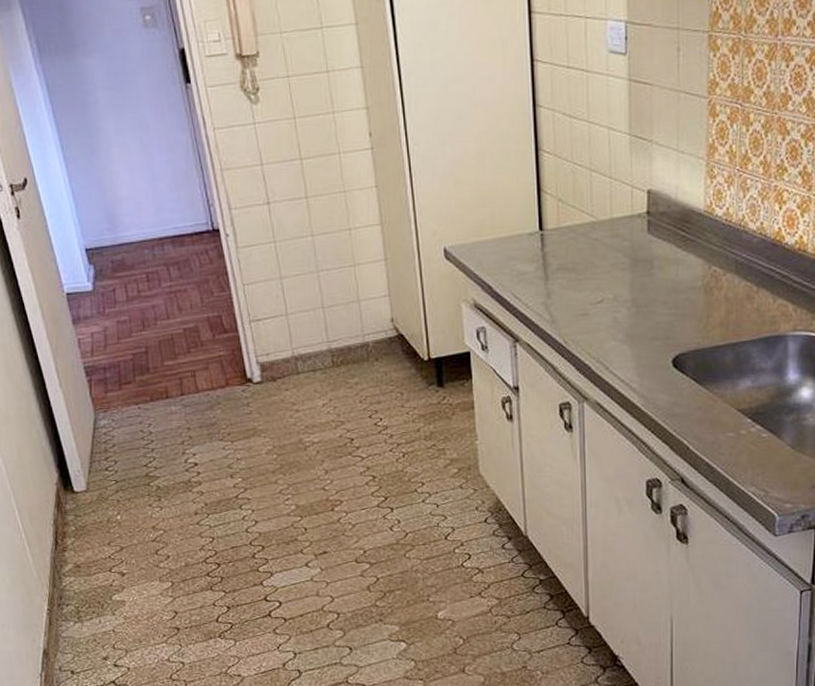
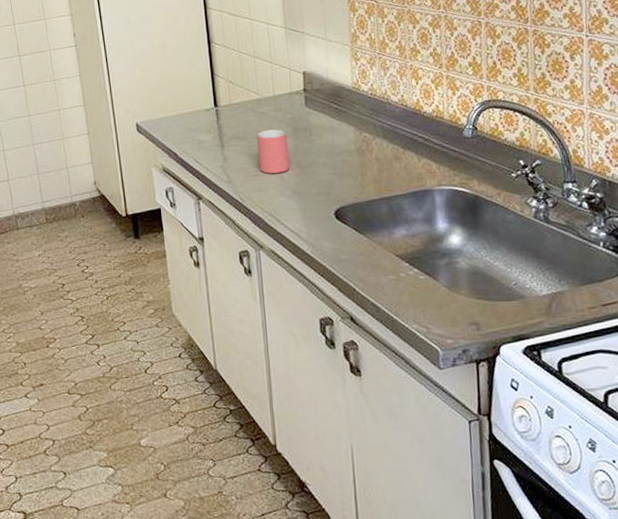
mug: none [588,260,625,313] -> present [257,129,290,174]

